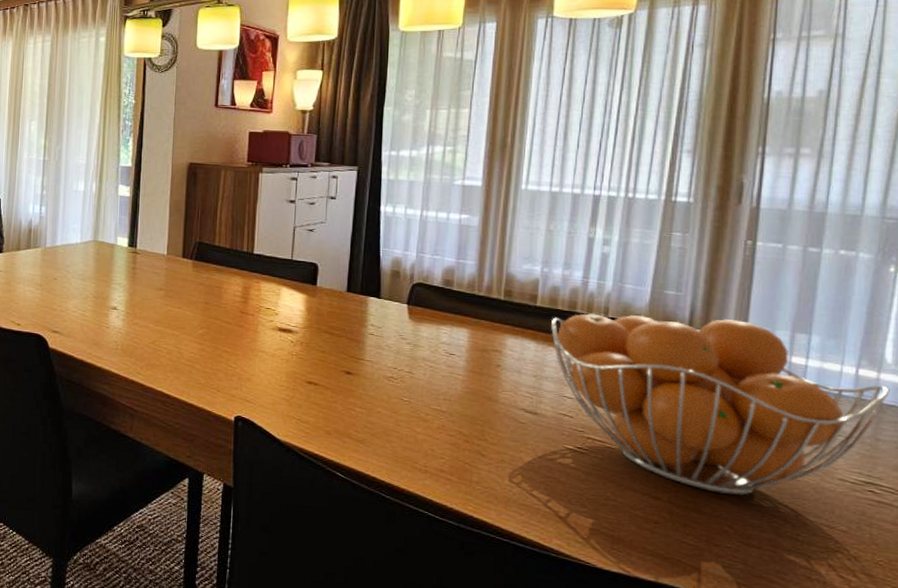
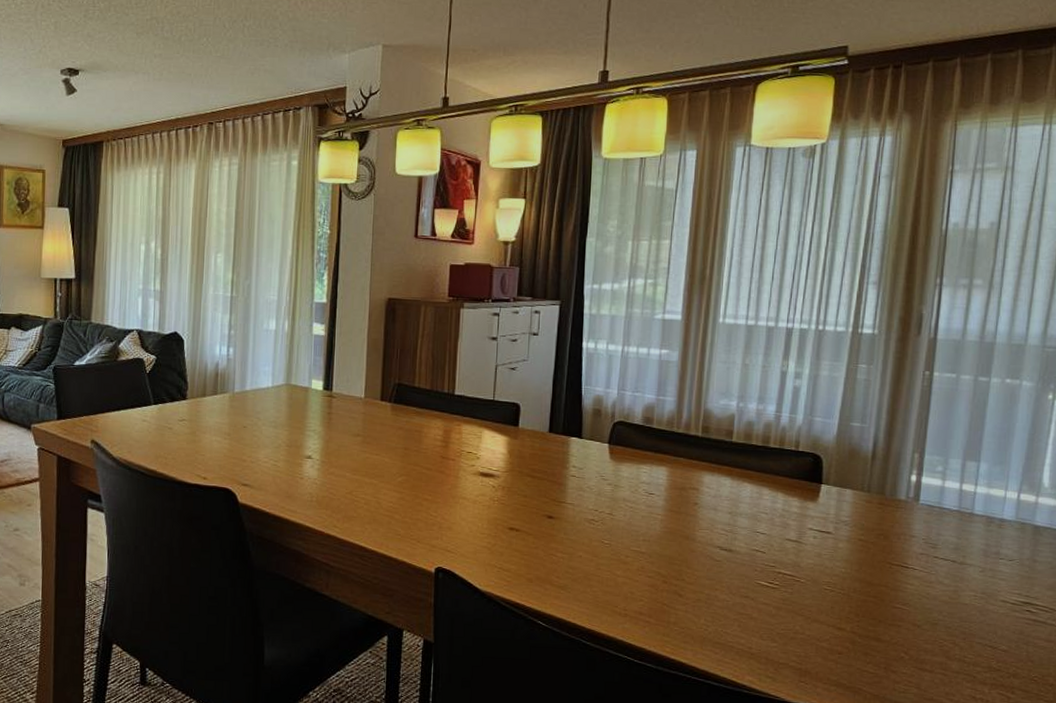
fruit basket: present [551,313,890,495] -> none [746,448,1046,622]

